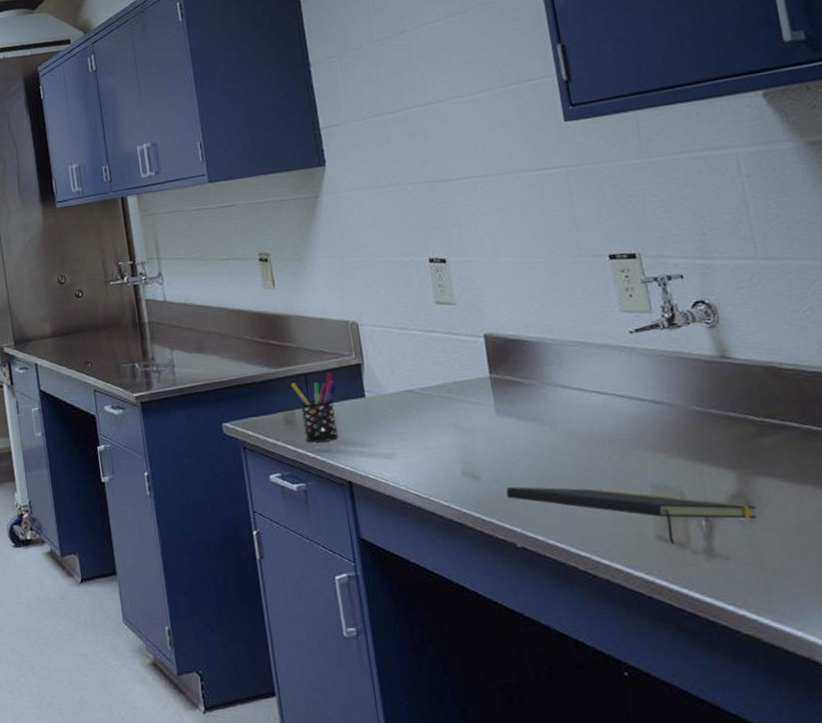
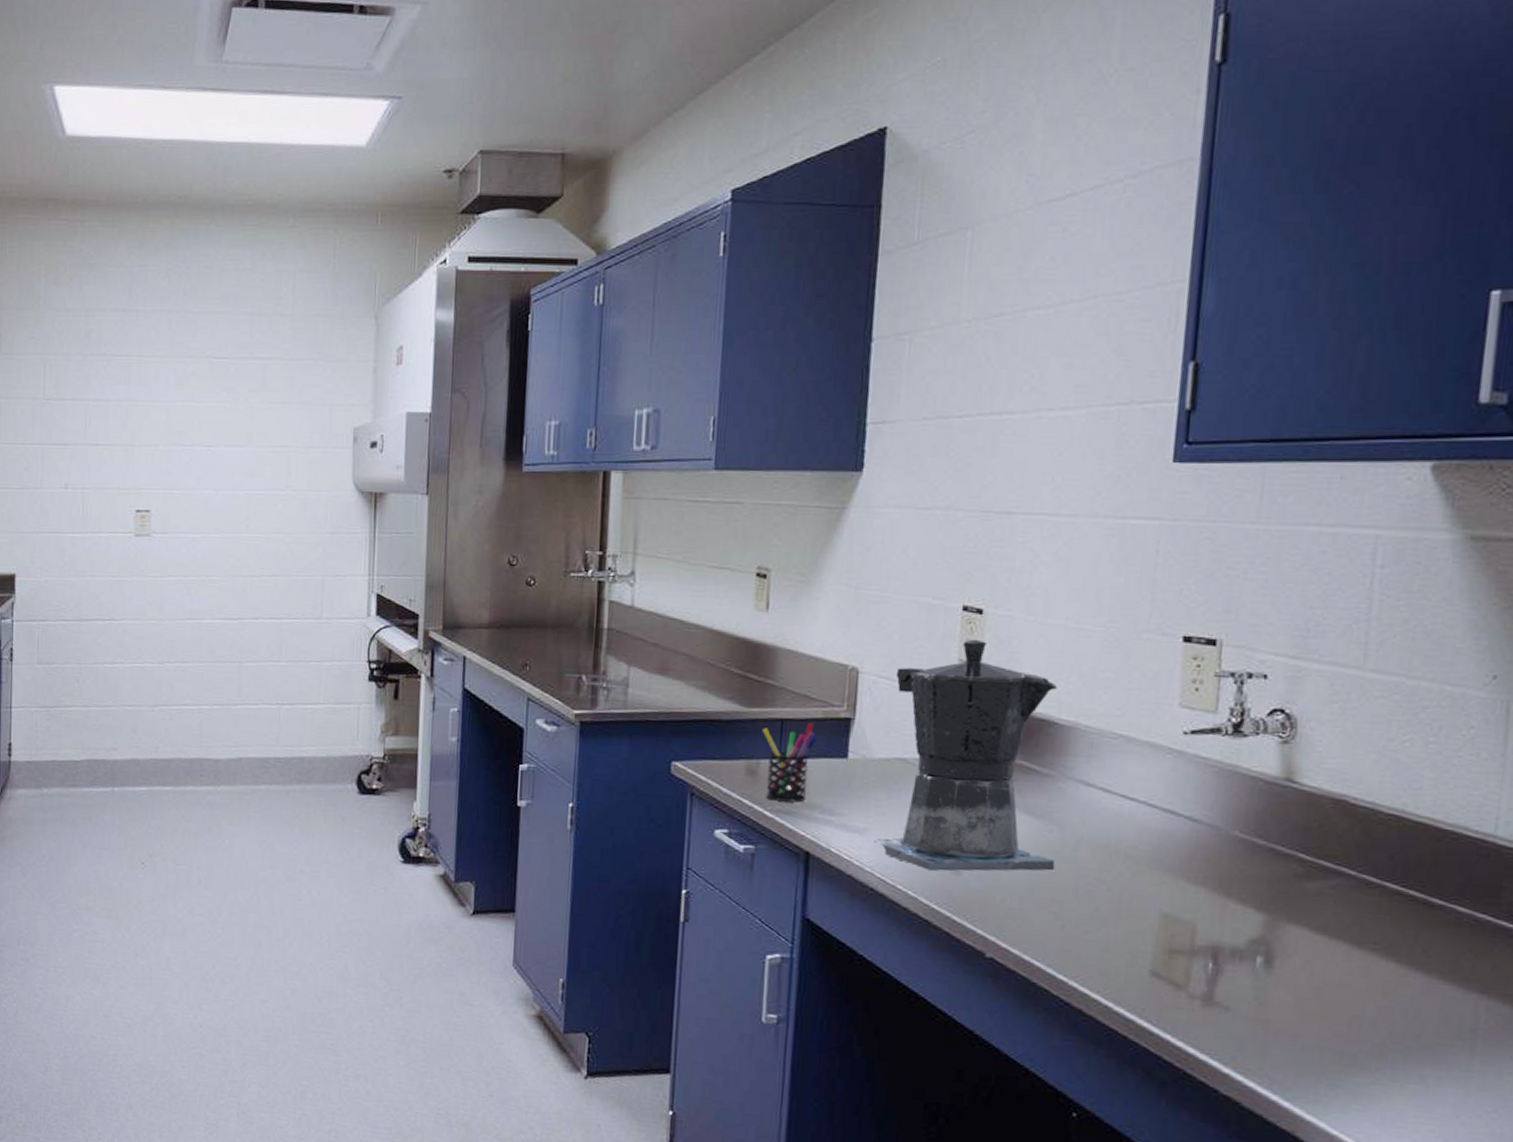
coffee maker: none [388,283,556,481] -> present [878,639,1058,872]
notepad: present [506,486,756,545] -> none [986,887,1277,984]

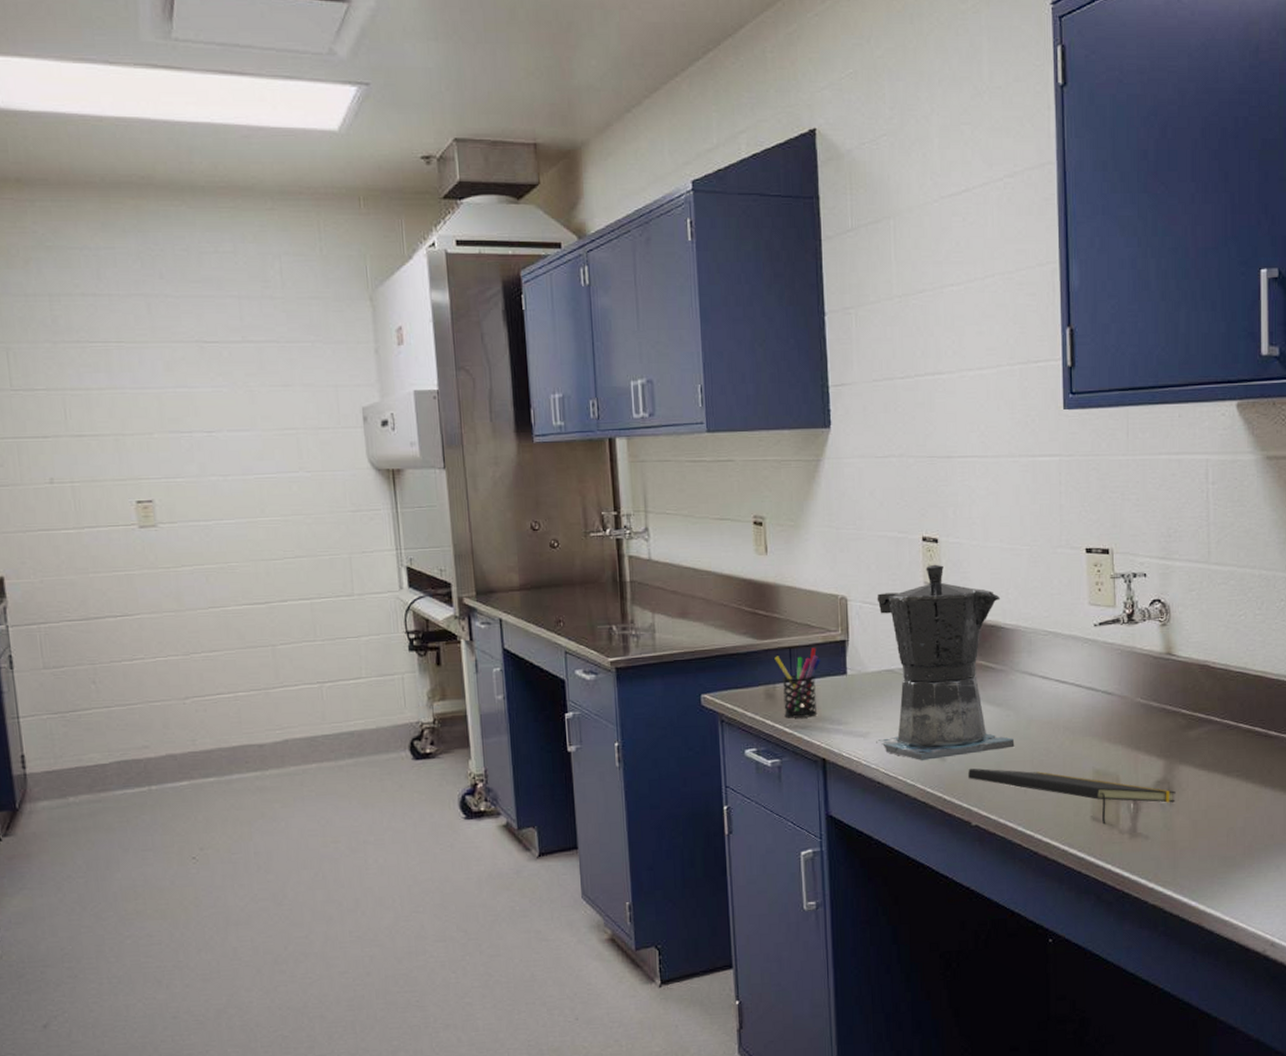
notepad: none [986,887,1277,984] -> present [967,768,1176,825]

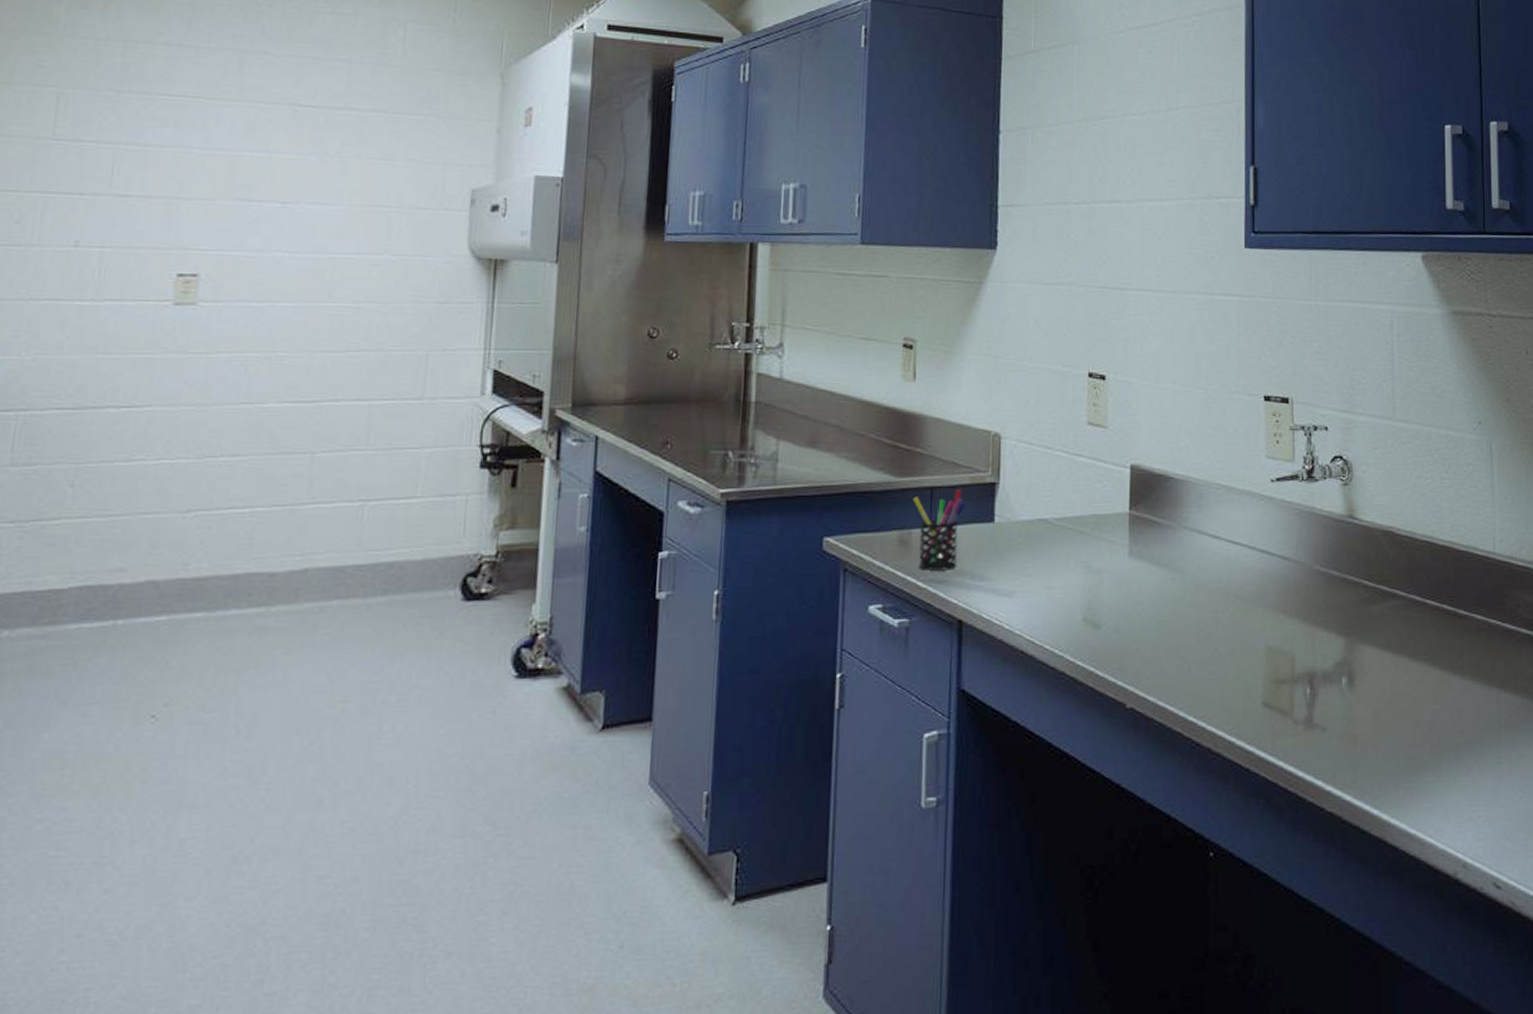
coffee maker: present [877,564,1015,761] -> none [1025,403,1179,628]
notepad: present [967,768,1176,825] -> none [1124,638,1357,712]

